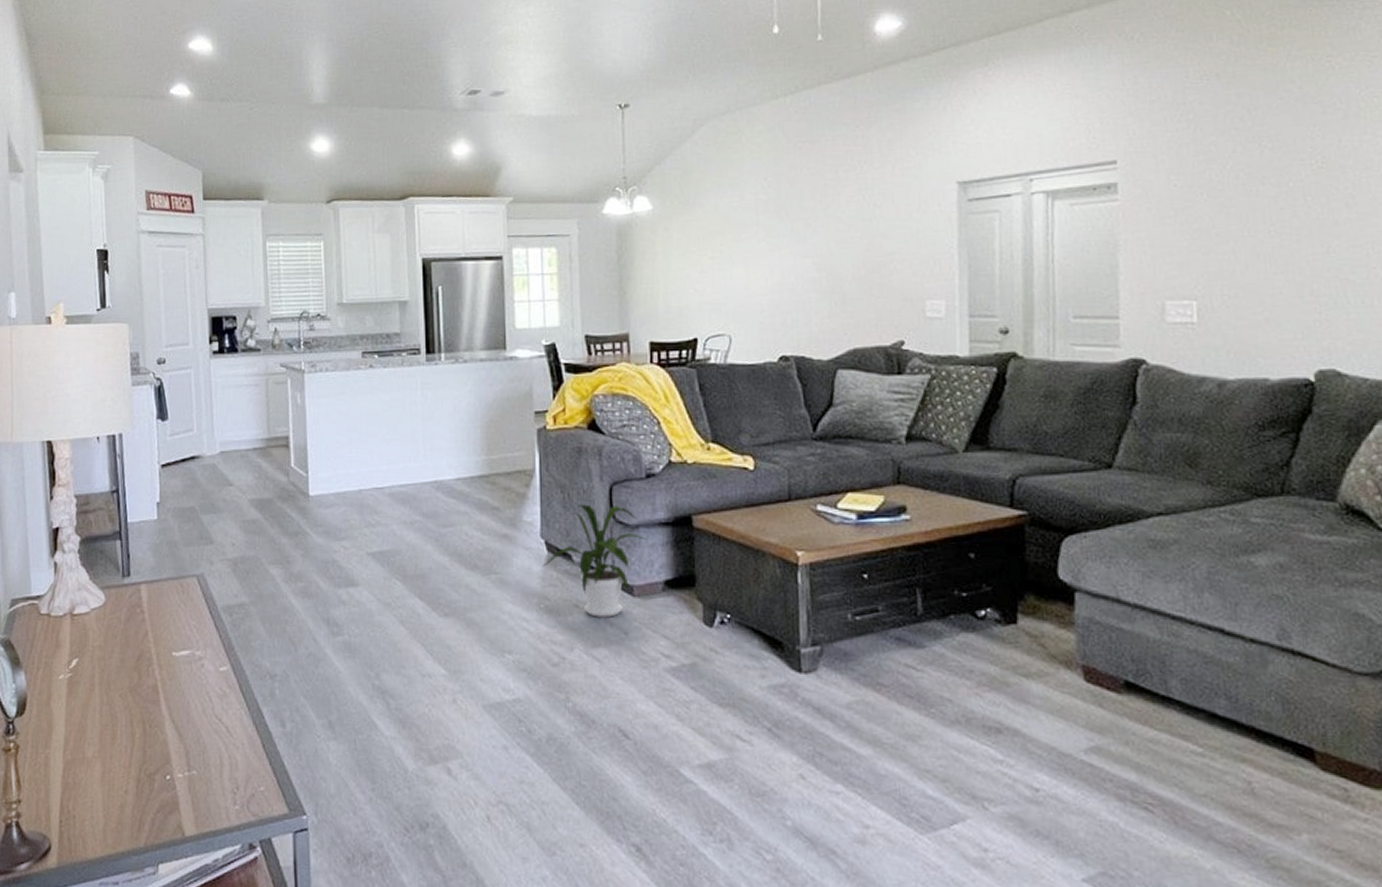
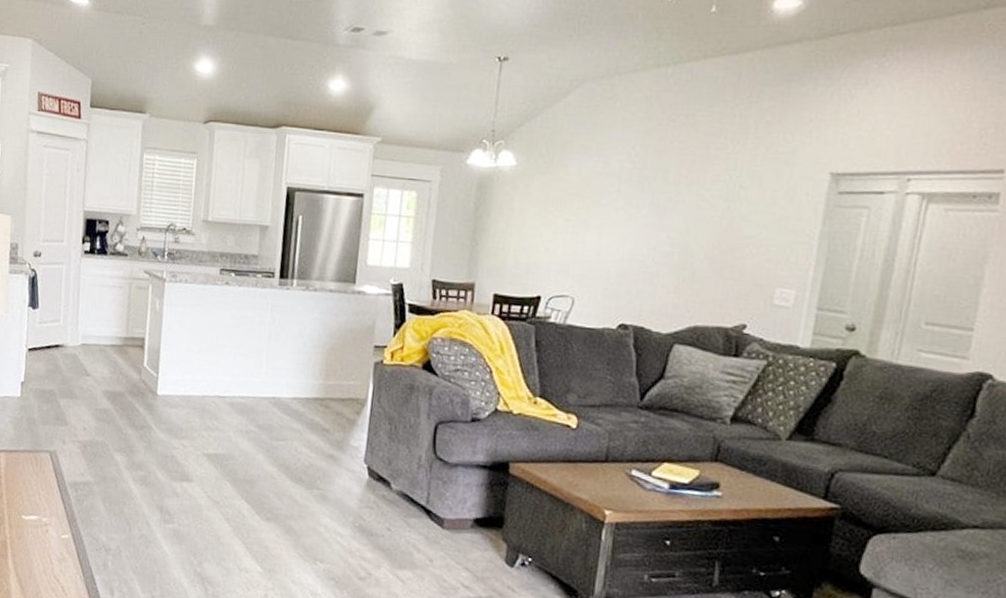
house plant: present [542,504,648,617] -> none [361,437,464,544]

